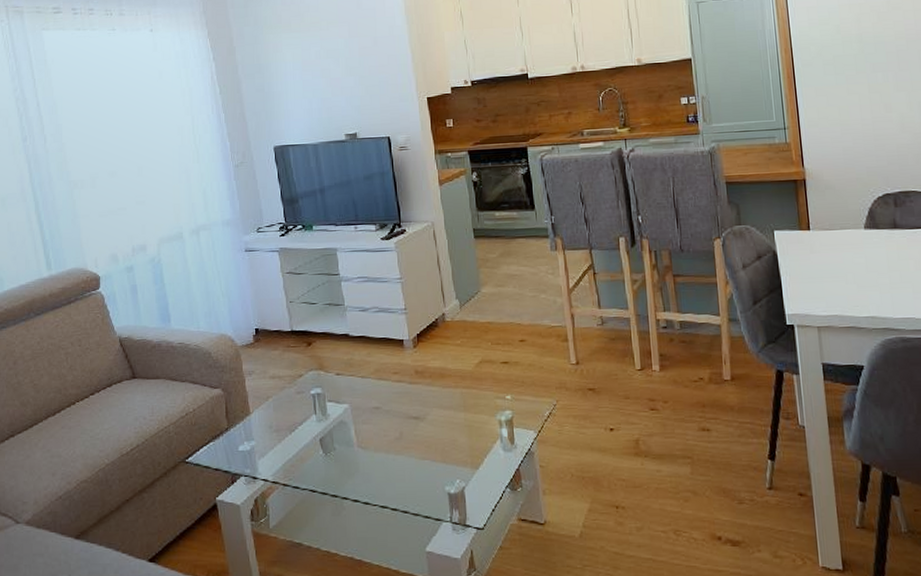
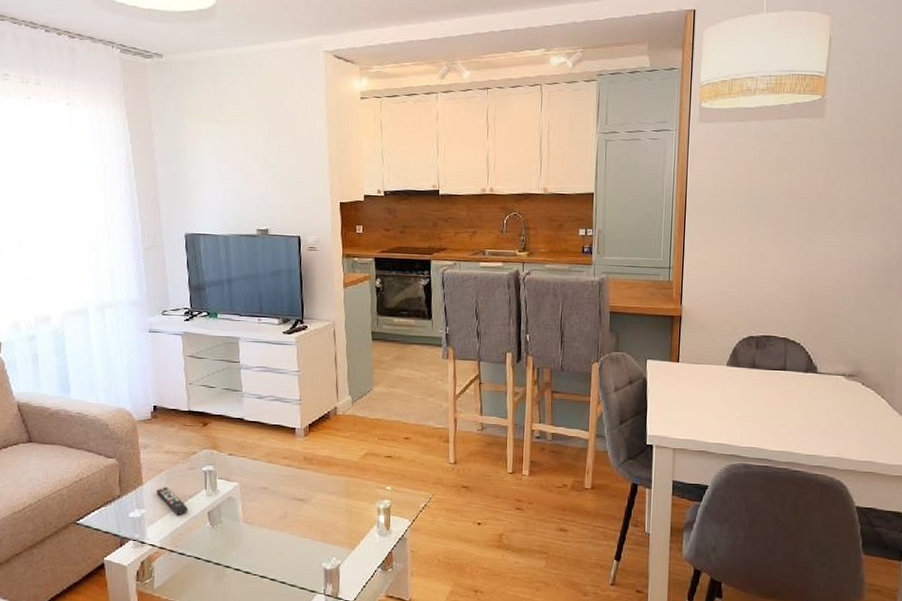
remote control: none [265,414,299,445] -> present [156,486,188,516]

